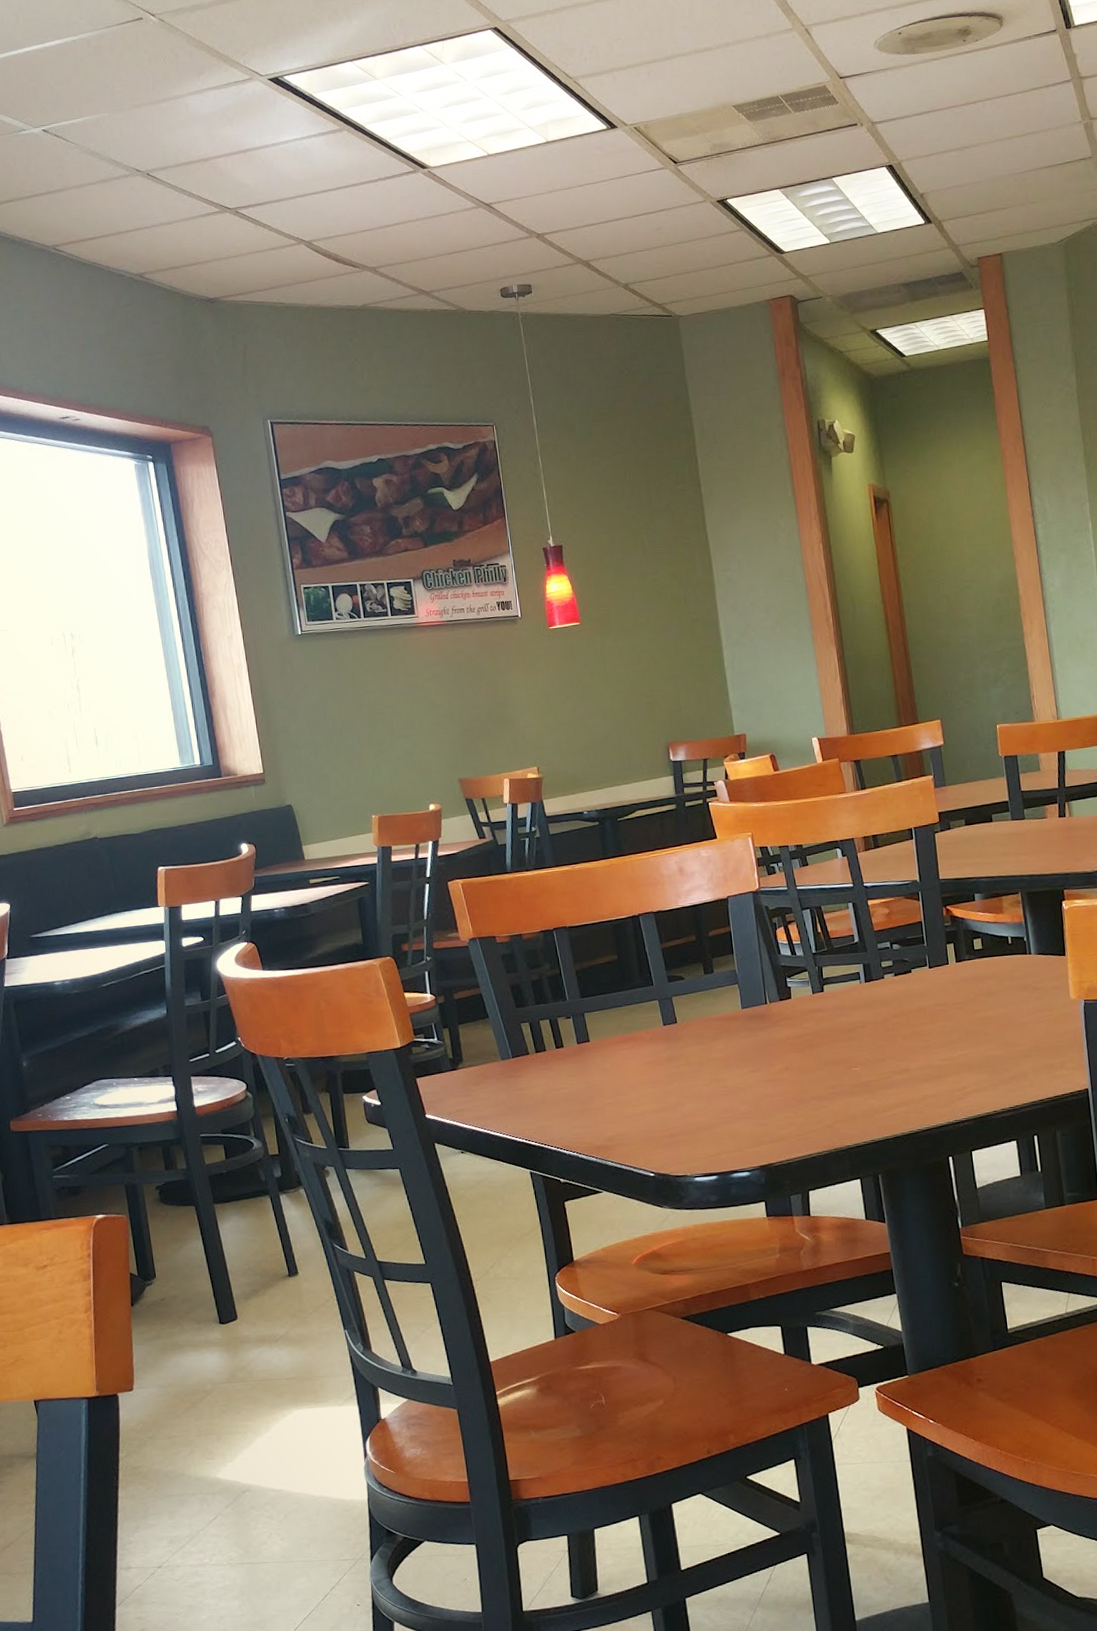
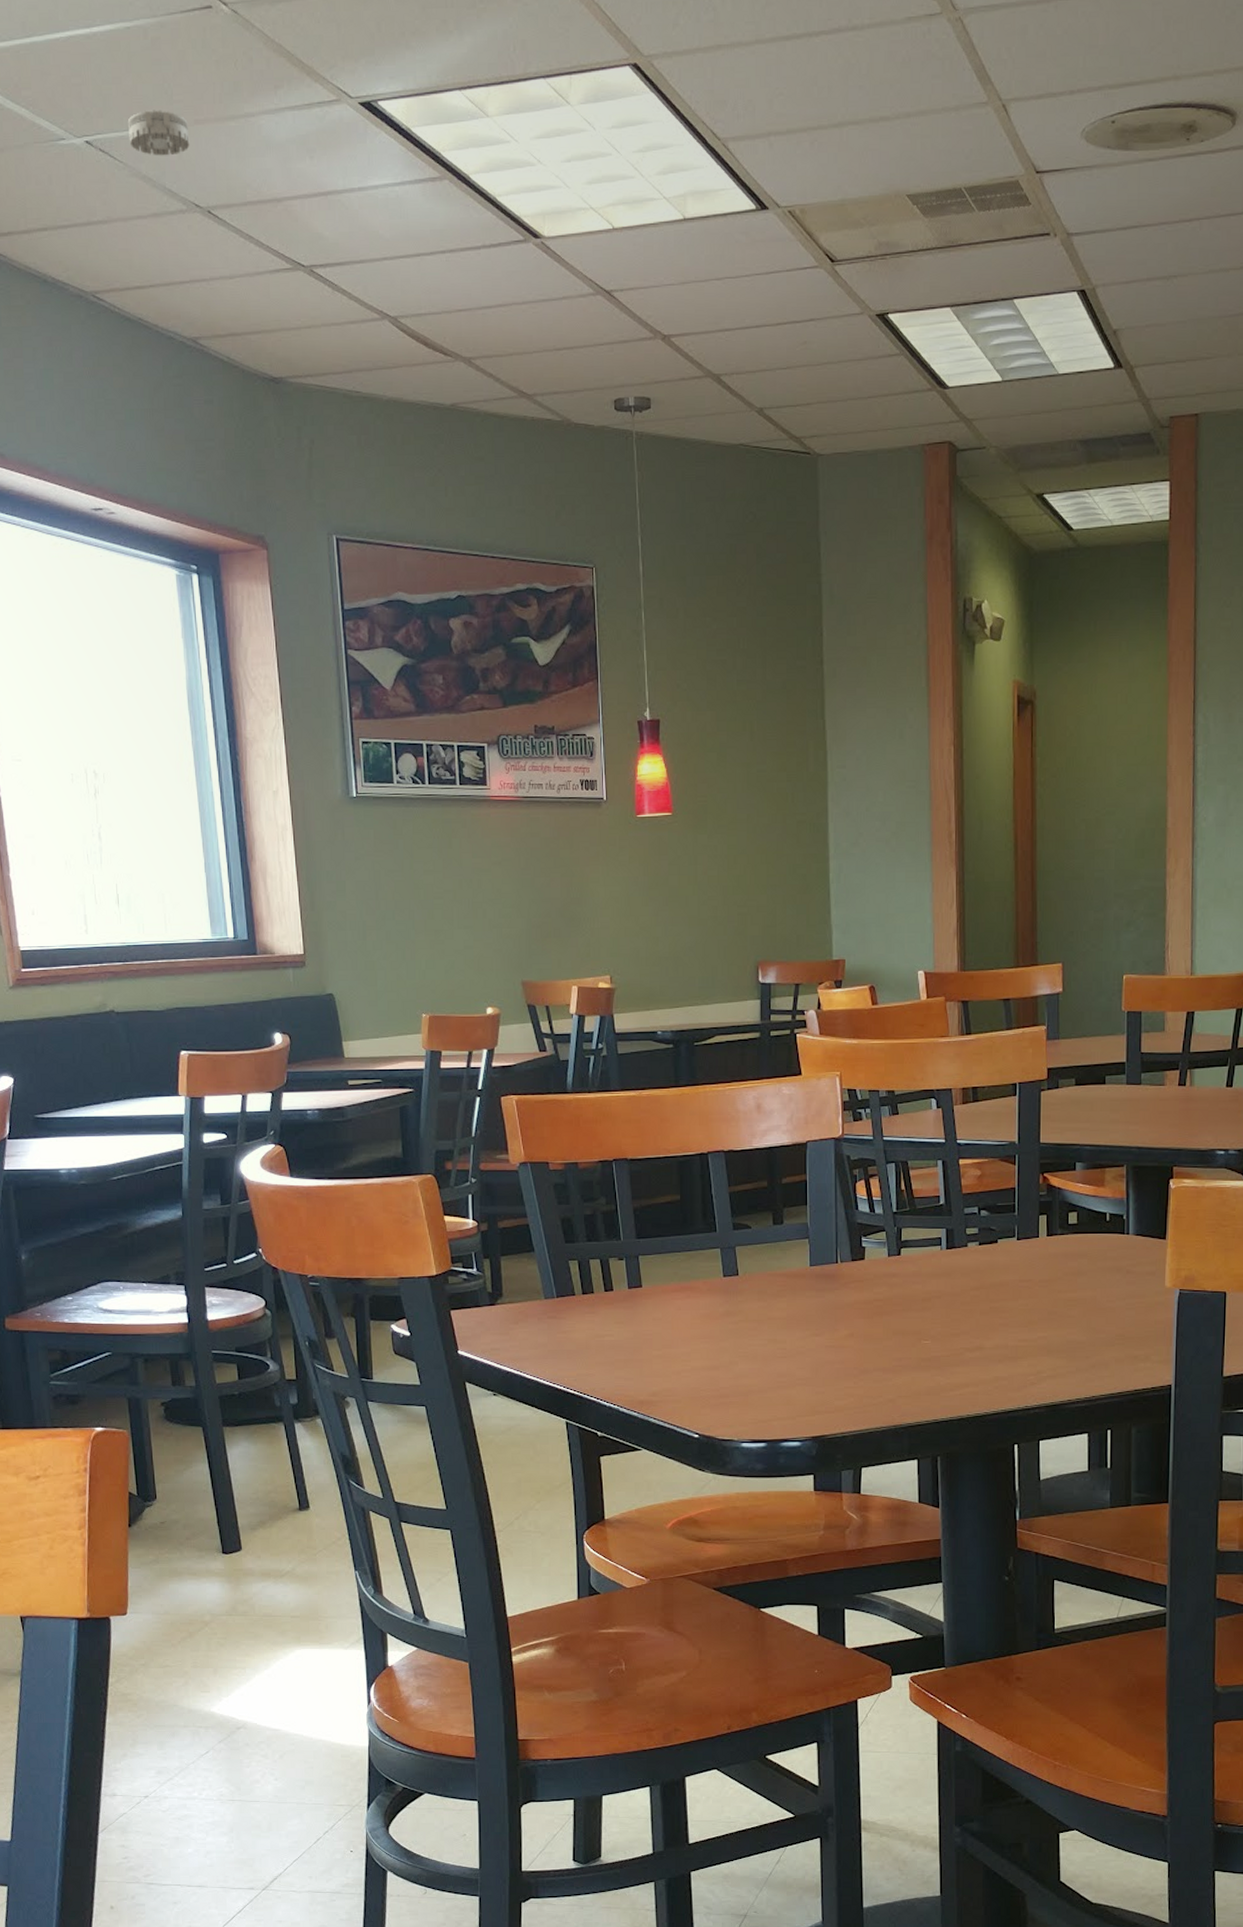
smoke detector: none [77,100,130,136] -> present [127,110,190,156]

